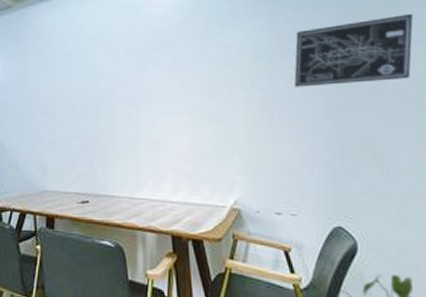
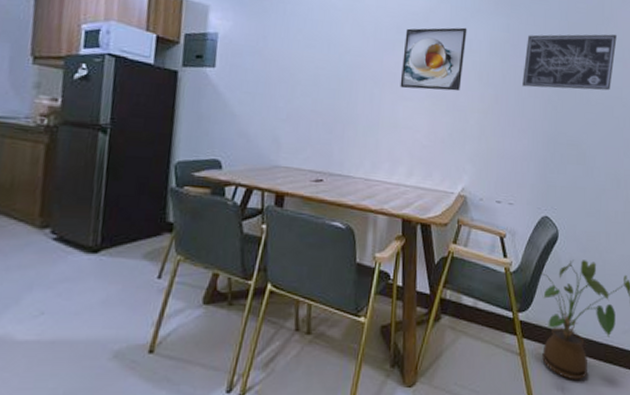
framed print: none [157,35,225,105] -> present [400,27,467,91]

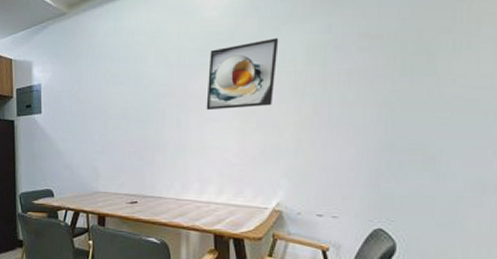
wall art: present [522,34,617,91] -> none [348,8,486,91]

